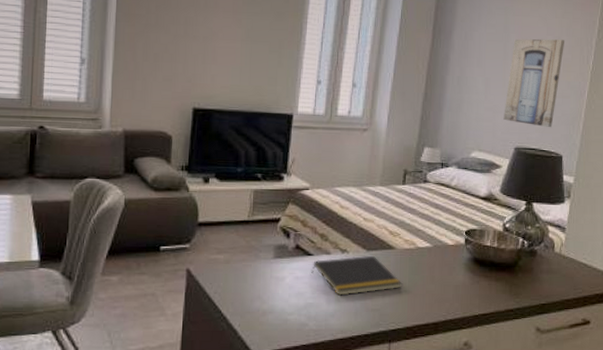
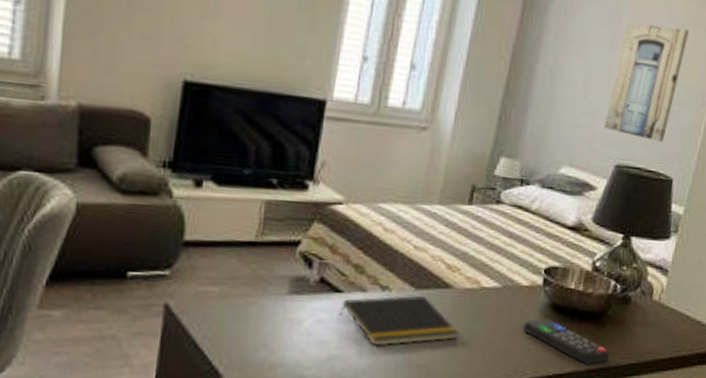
remote control: none [452,269,523,306] -> present [523,317,610,365]

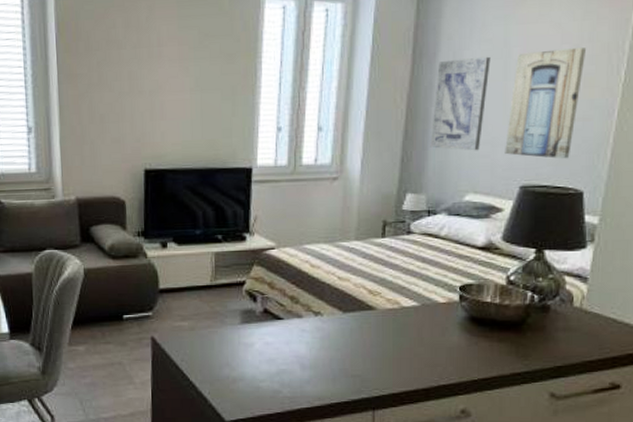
notepad: present [337,295,459,346] -> none [281,317,386,361]
remote control: present [523,317,610,365] -> none [444,329,533,369]
wall art: none [531,15,601,120] -> present [430,56,491,151]

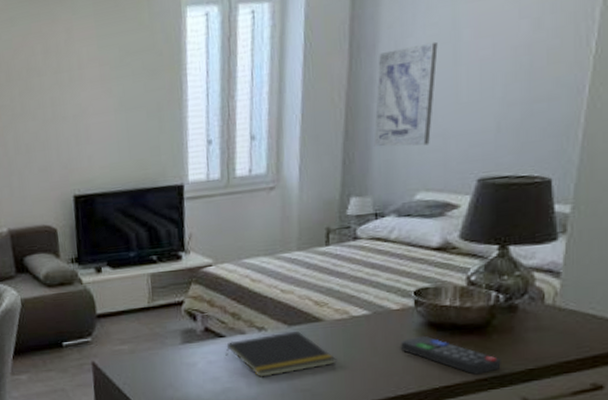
notepad: none [281,317,386,361] -> present [224,330,336,377]
remote control: none [444,329,533,369] -> present [400,335,501,375]
wall art: present [505,48,586,159] -> none [458,20,548,147]

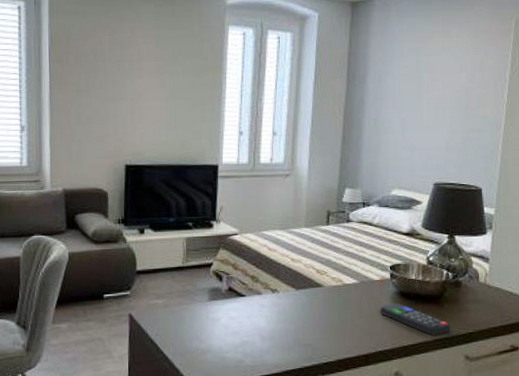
notepad: present [224,330,336,377] -> none [244,293,332,333]
wall art: present [373,41,438,147] -> none [363,79,407,154]

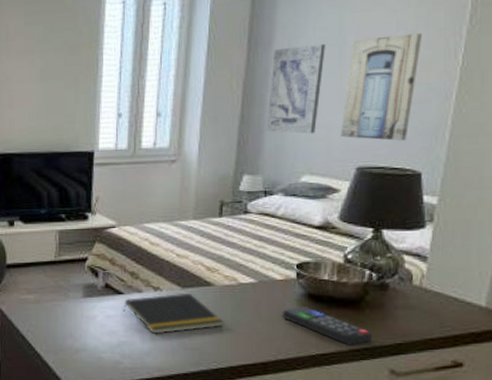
notepad: none [244,293,332,333] -> present [122,293,224,334]
wall art: none [363,79,407,154] -> present [266,43,325,134]
wall art: none [421,76,478,162] -> present [341,33,422,141]

